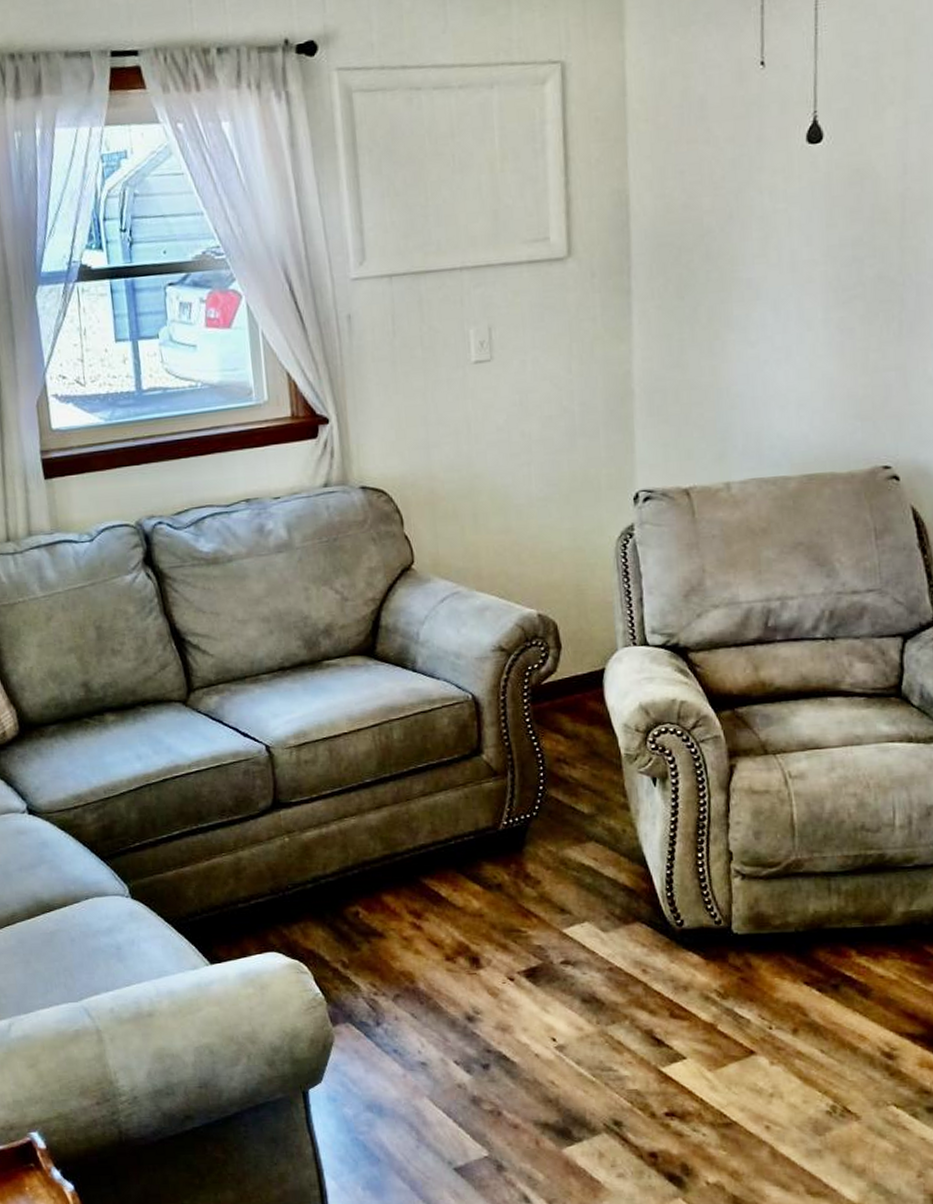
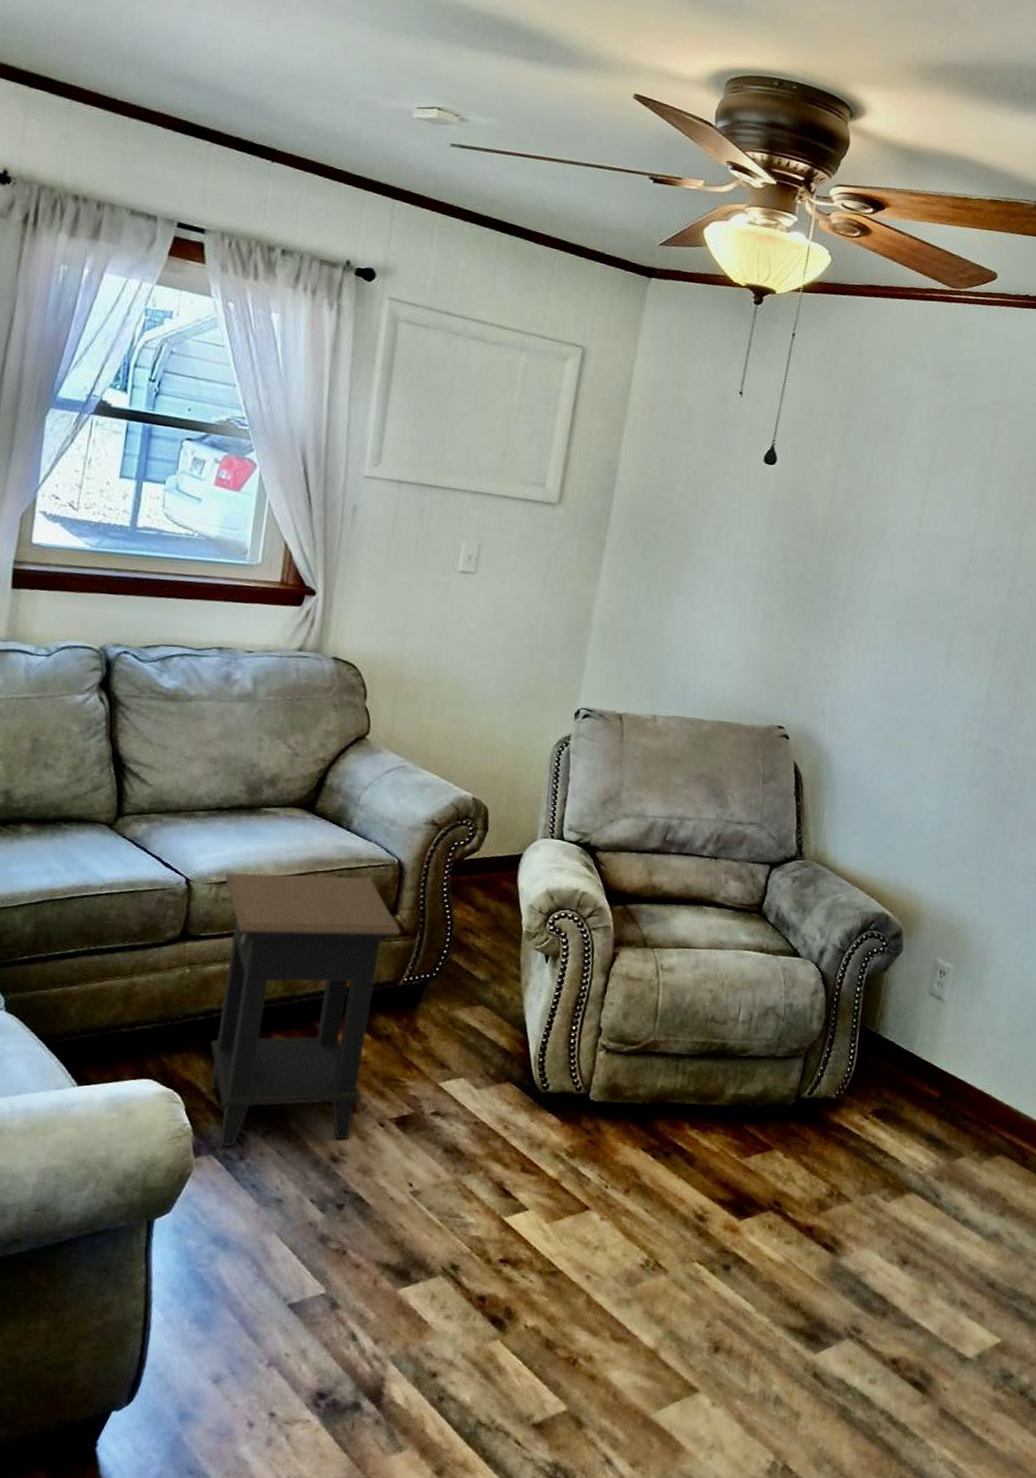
side table: none [302,719,490,1013] -> present [210,872,401,1146]

